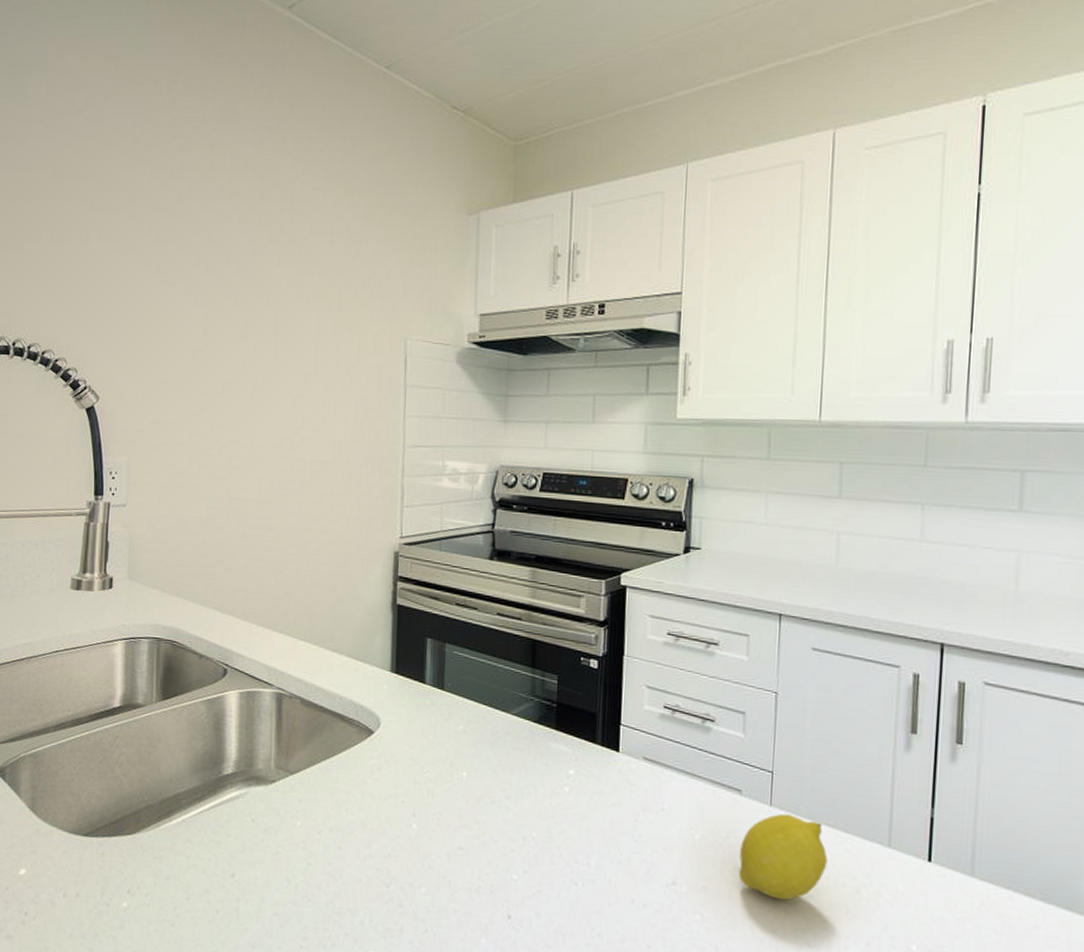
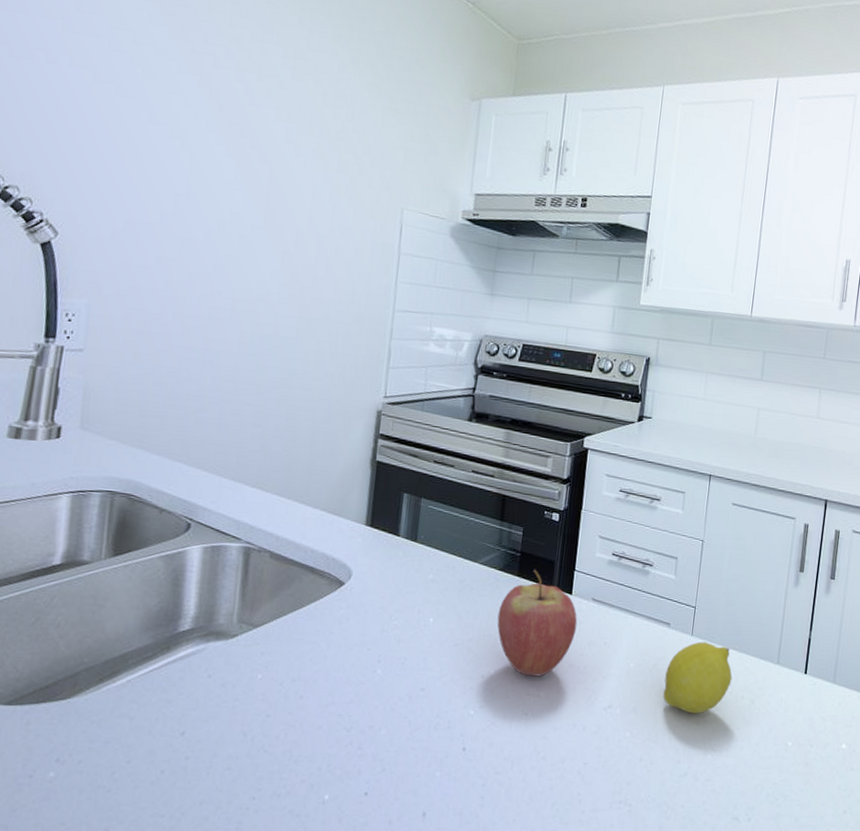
fruit: none [536,722,628,843] -> present [497,569,578,677]

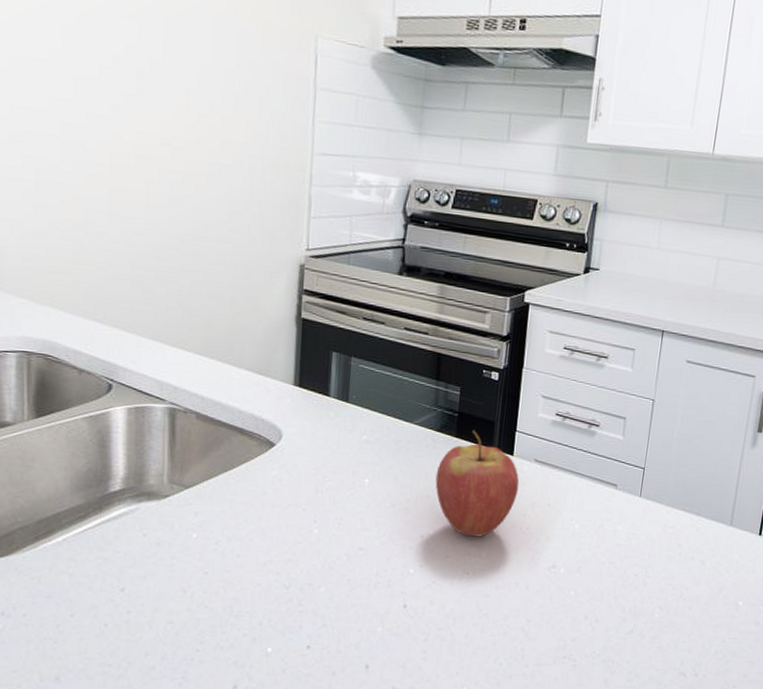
fruit: present [663,642,732,714] -> none [609,503,682,574]

